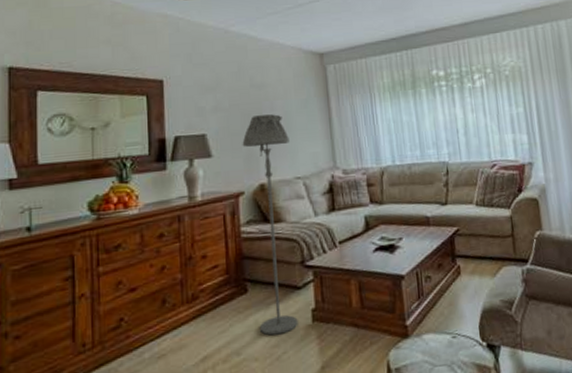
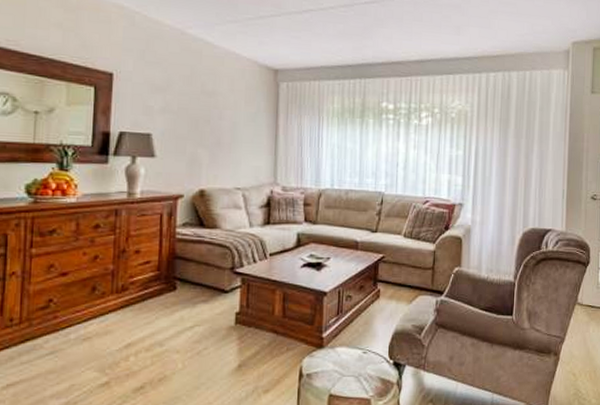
floor lamp: present [242,114,298,336] -> none [183,122,234,332]

